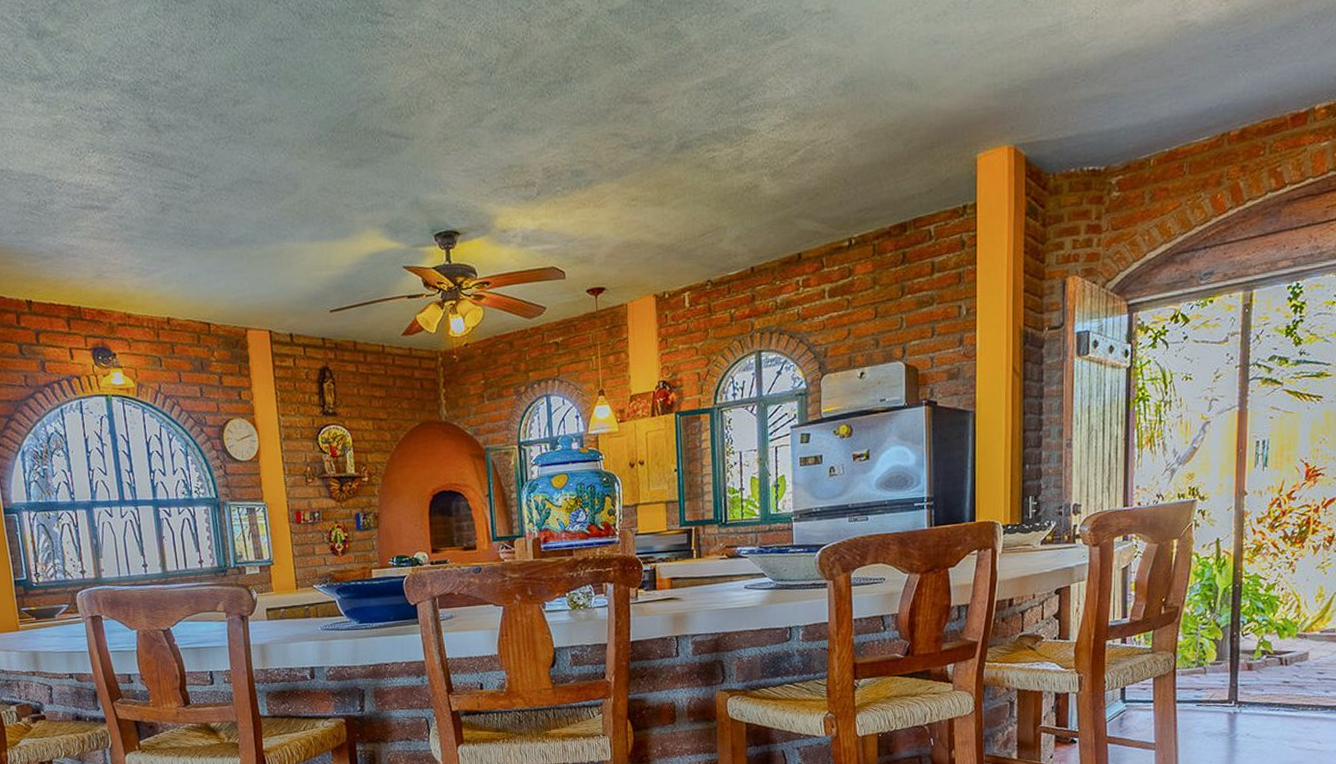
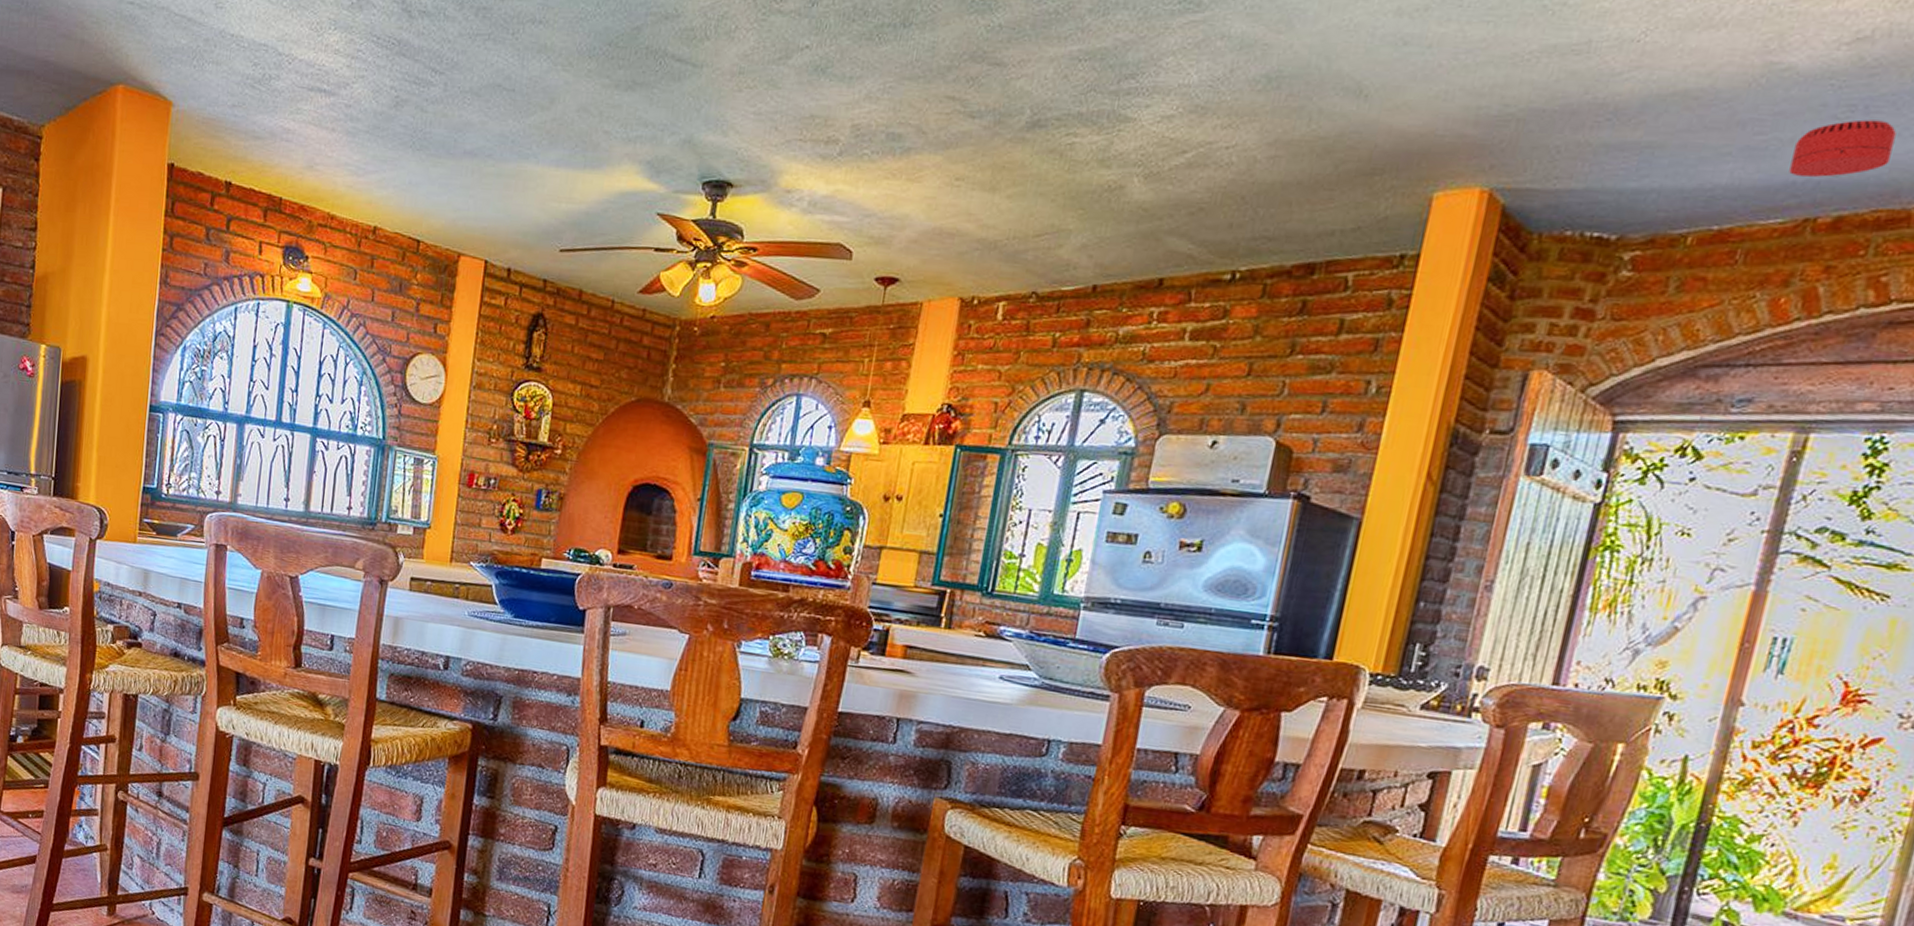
smoke detector: none [1206,54,1268,103] -> present [1789,119,1897,177]

